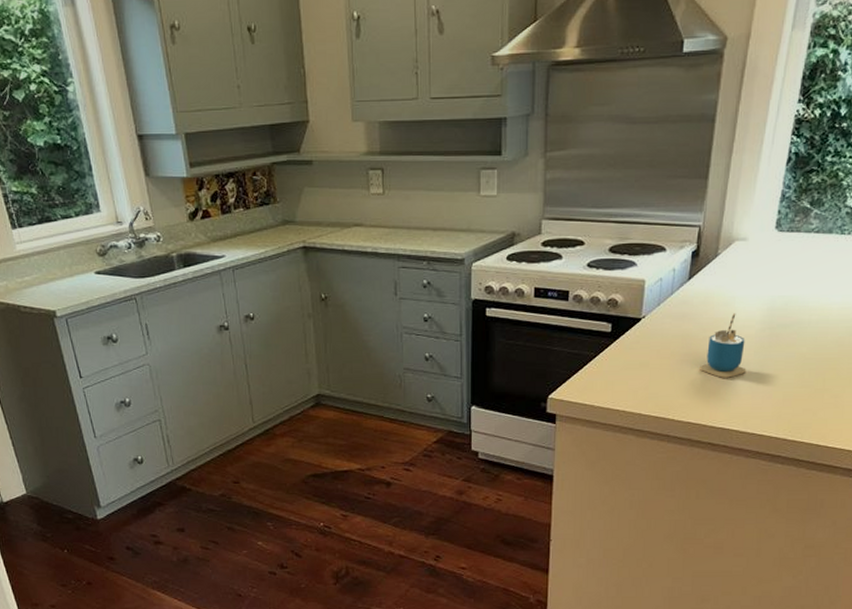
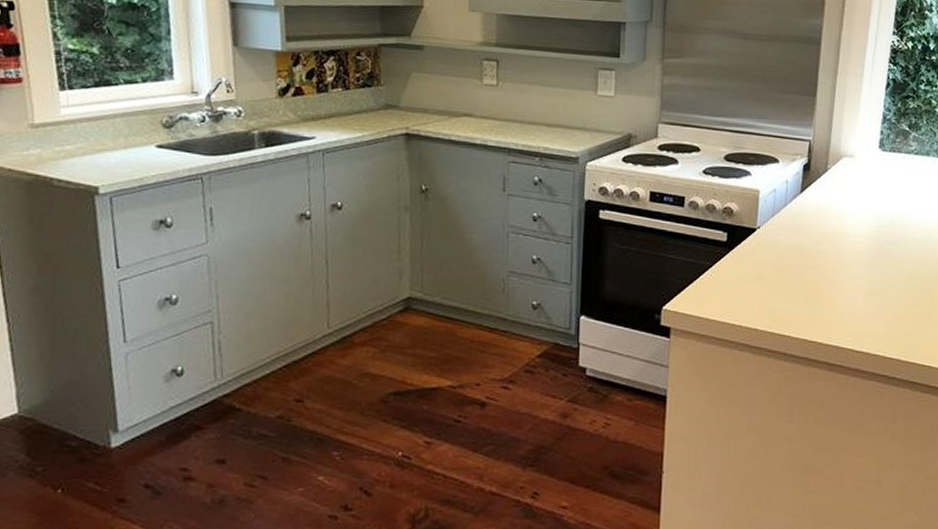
cup: present [700,313,746,378] -> none [814,228,859,294]

